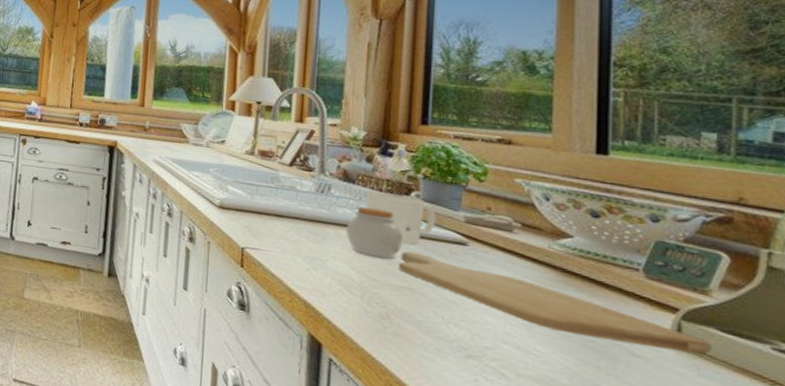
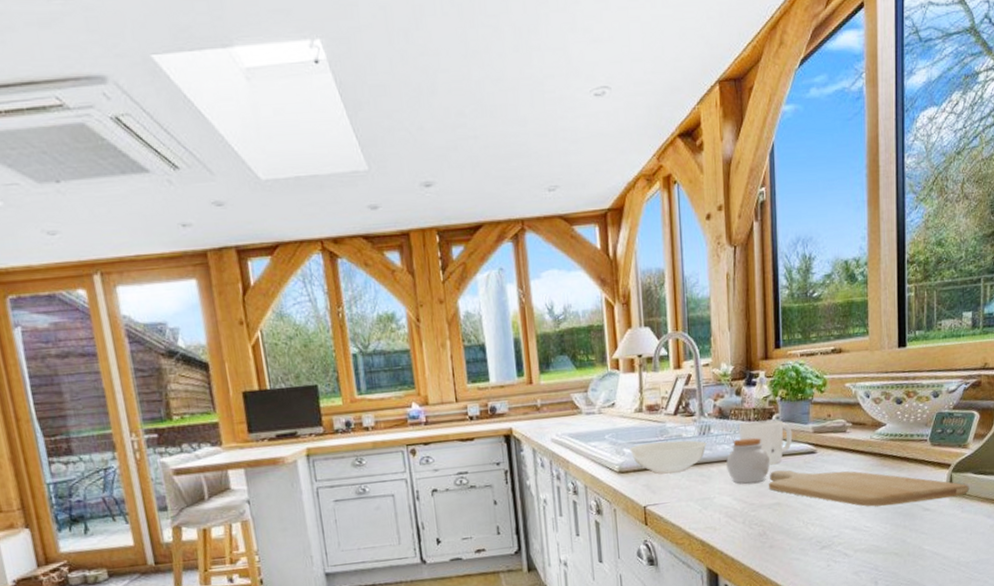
bowl: none [234,185,325,224] -> present [630,440,707,474]

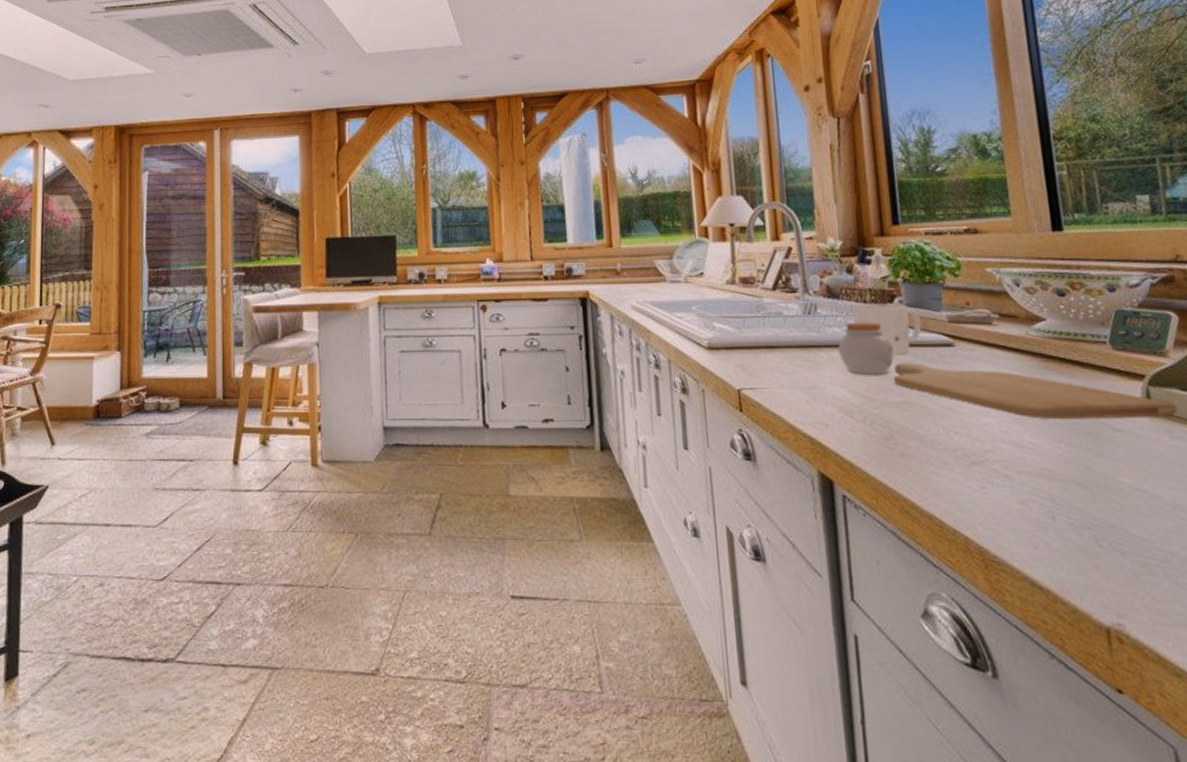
bowl: present [630,440,707,474] -> none [720,318,813,355]

